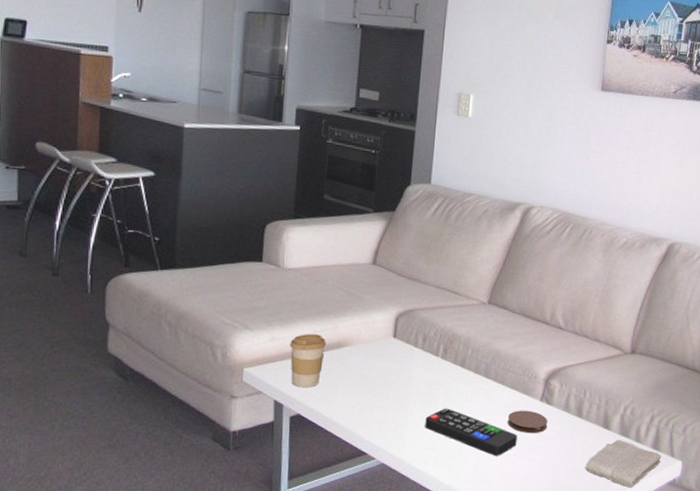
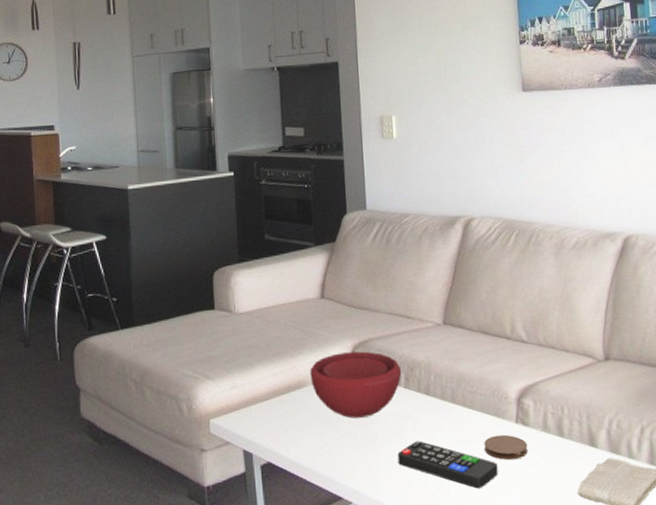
coffee cup: present [290,334,326,388] -> none [251,376,286,434]
bowl: none [351,319,442,382] -> present [310,351,402,419]

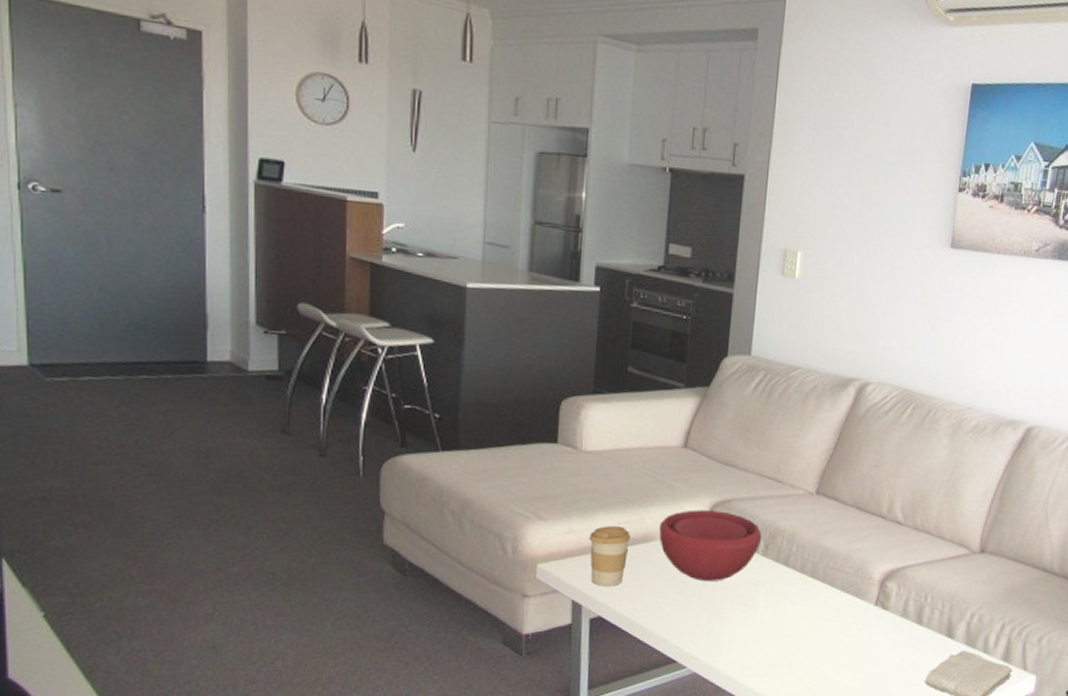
coffee cup: none [251,376,286,434] -> present [589,526,630,587]
remote control: present [397,440,498,489] -> none [743,612,848,667]
coaster: present [484,434,528,461] -> none [837,615,883,642]

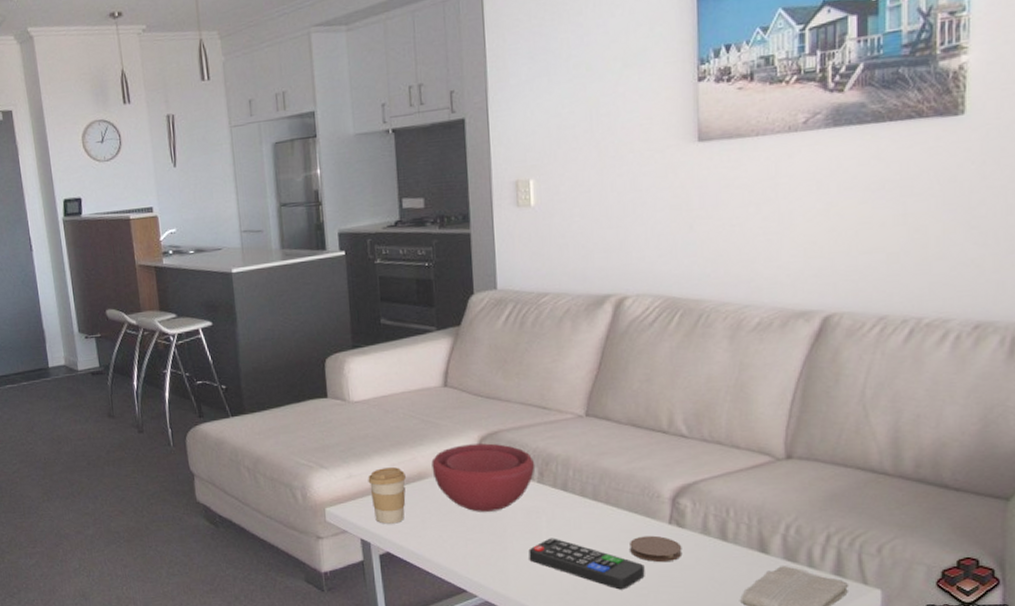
remote control: none [743,612,848,667] -> present [528,538,645,590]
coaster: none [837,615,883,642] -> present [630,535,683,563]

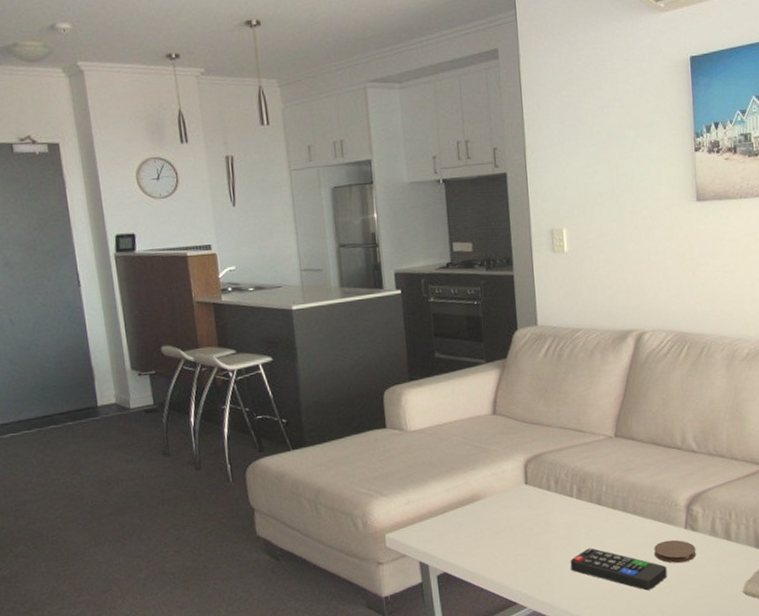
coffee cup: present [368,467,406,524] -> none [425,491,461,546]
bowl: present [431,443,535,512] -> none [483,465,574,529]

